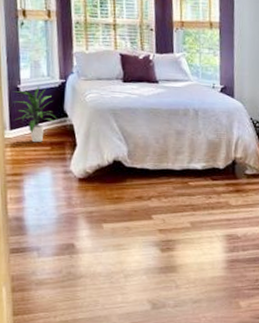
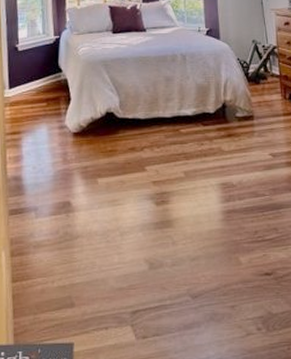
indoor plant: present [13,85,58,143] -> none [12,43,53,100]

